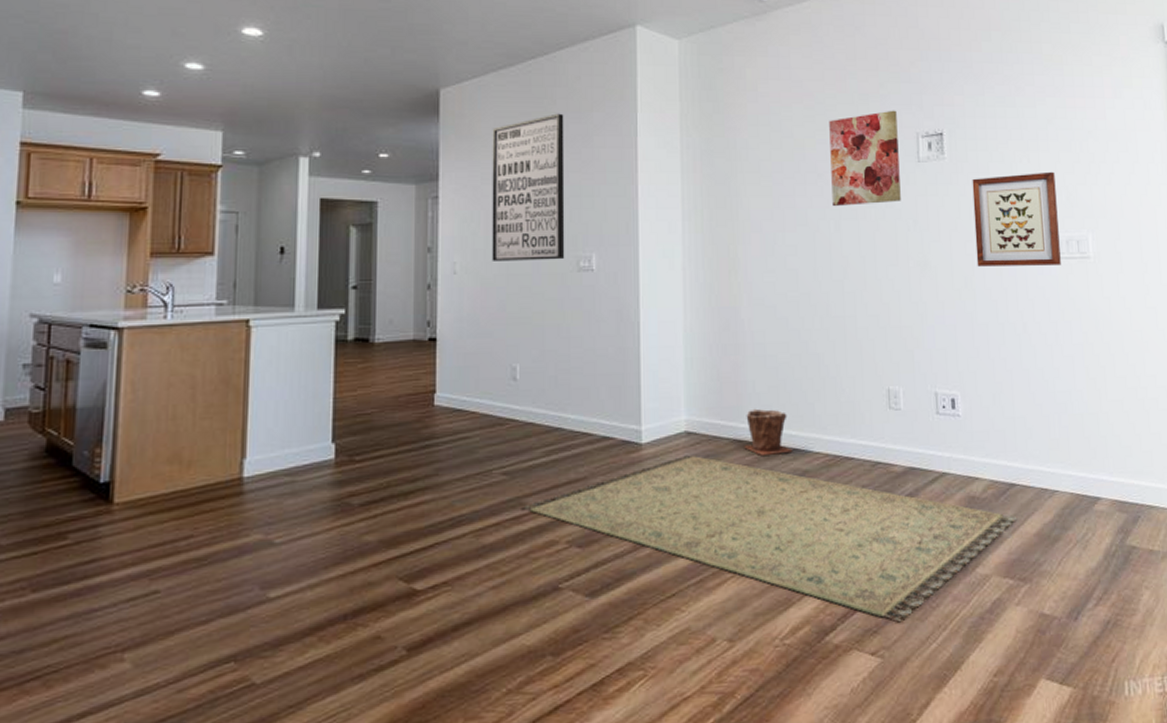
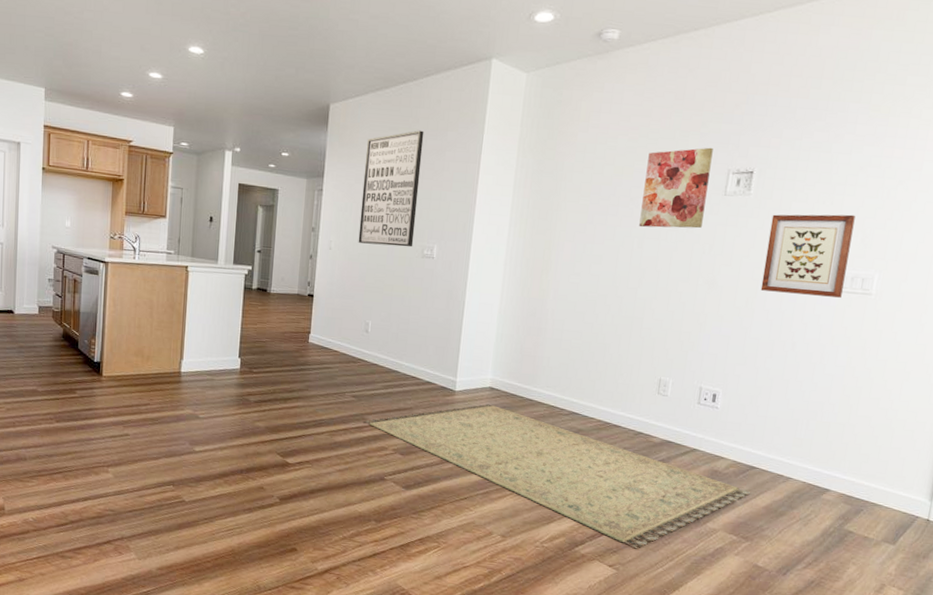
plant pot: present [744,408,793,455] -> none [533,378,572,415]

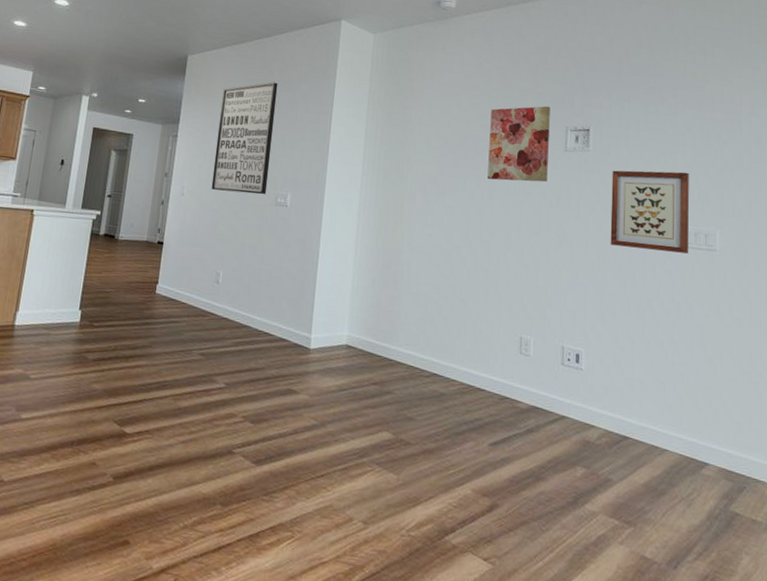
rug: present [363,404,751,549] -> none [211,363,628,538]

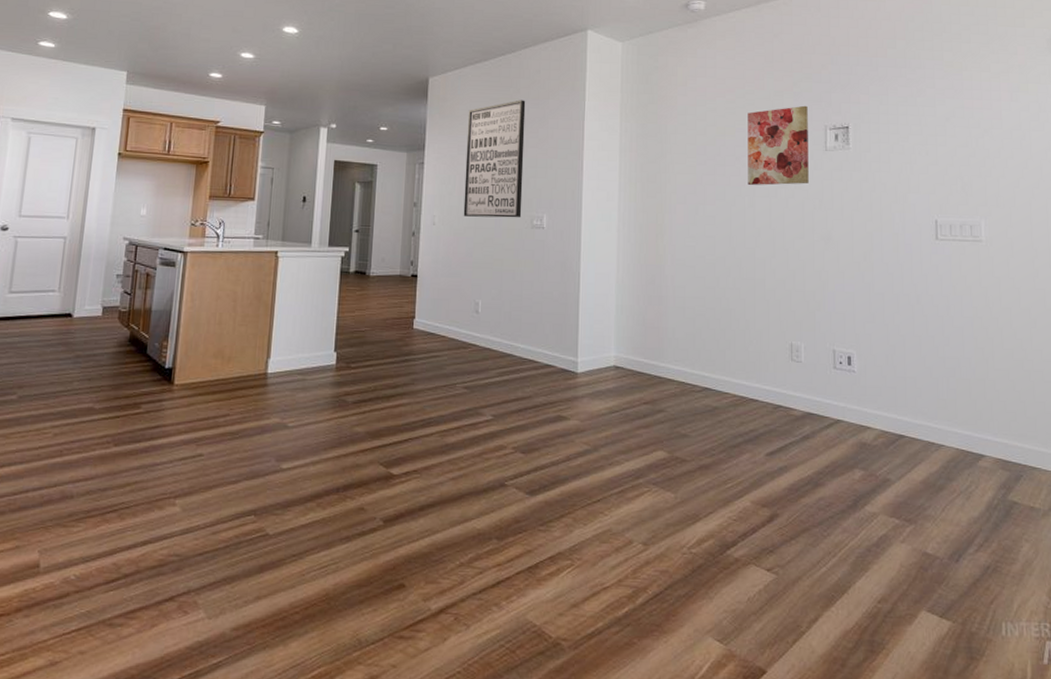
wall art: present [610,170,689,254] -> none [874,163,954,246]

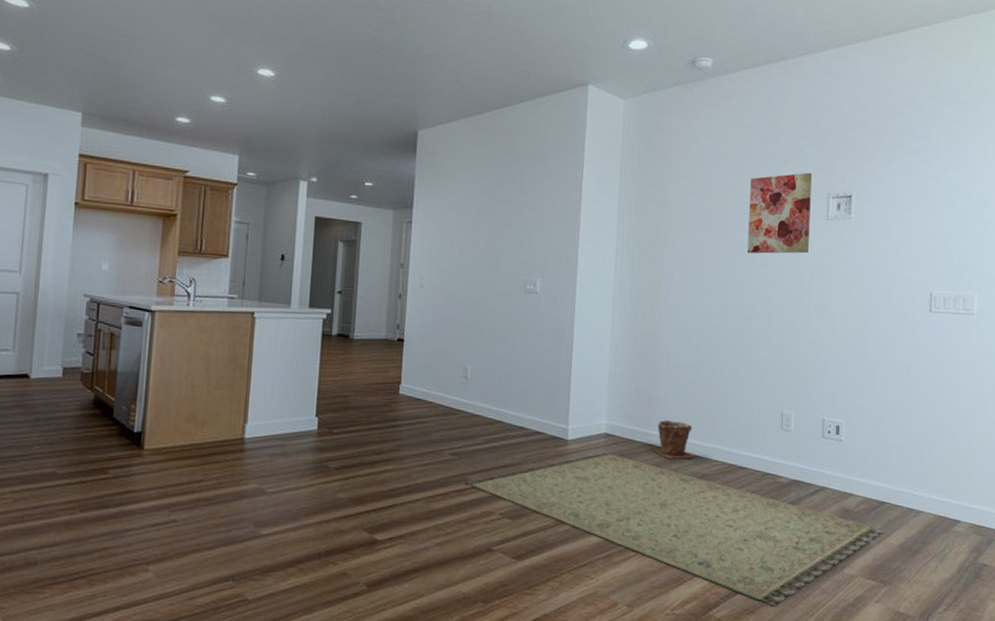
wall art: present [463,100,526,218] -> none [453,157,521,282]
rug: none [477,385,905,546] -> present [465,452,885,606]
plant pot: none [663,351,705,391] -> present [653,419,695,459]

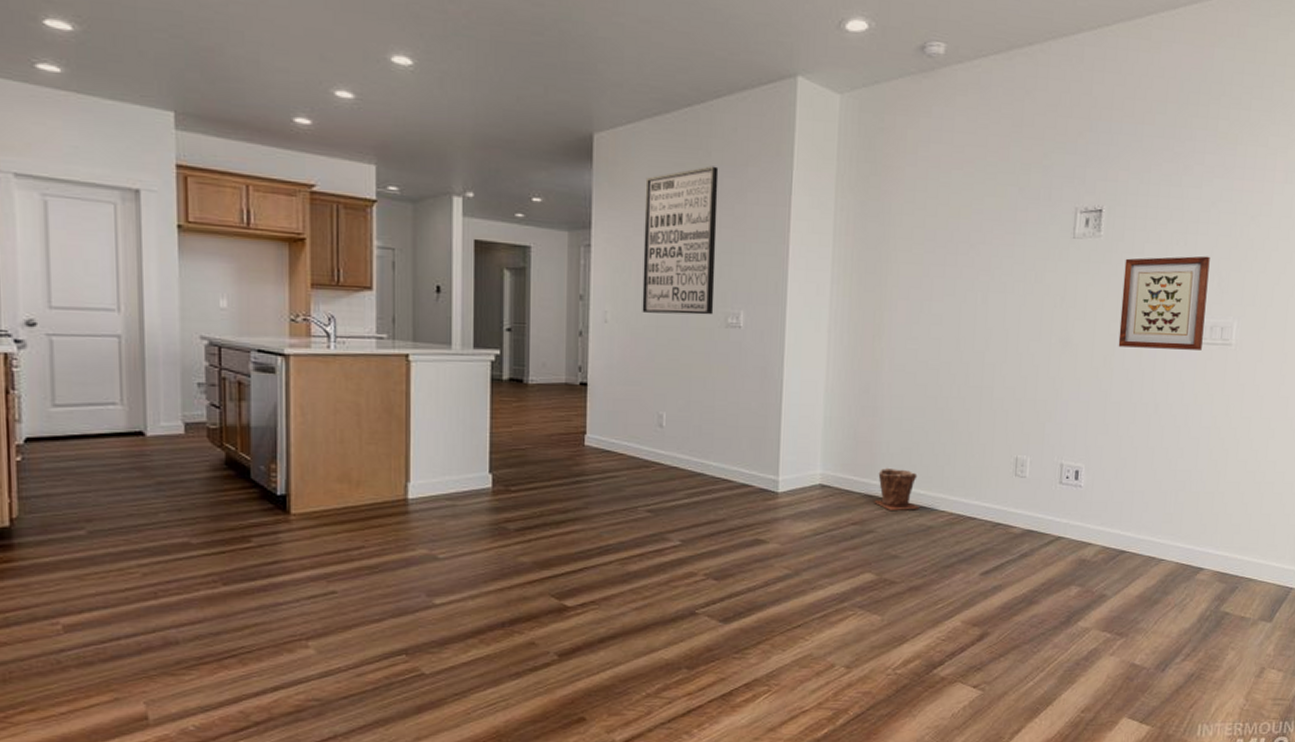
wall art: none [453,157,521,282] -> present [642,166,719,315]
rug: present [465,452,885,606] -> none [663,505,1123,663]
wall art: present [747,172,812,254] -> none [982,182,1058,279]
wall art: none [871,236,950,319] -> present [1118,256,1210,350]

